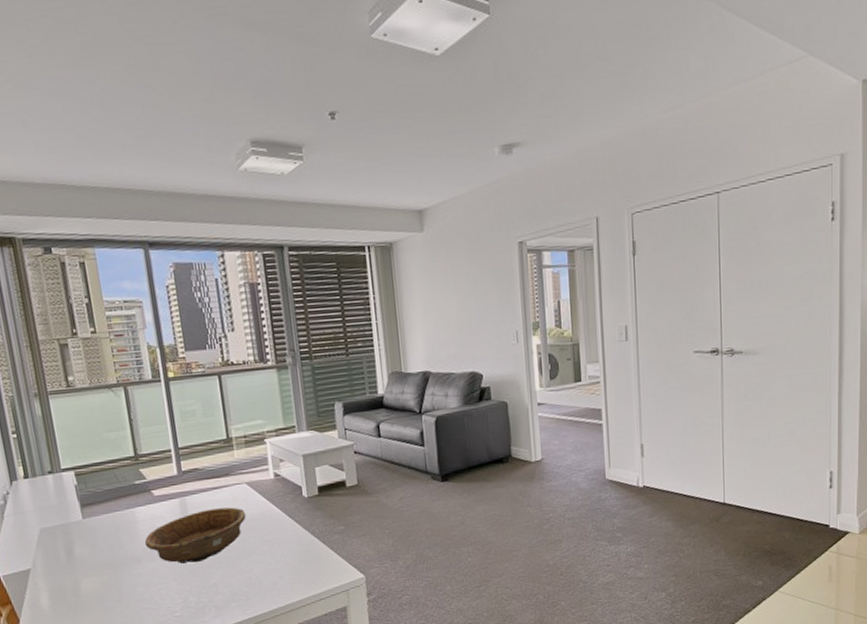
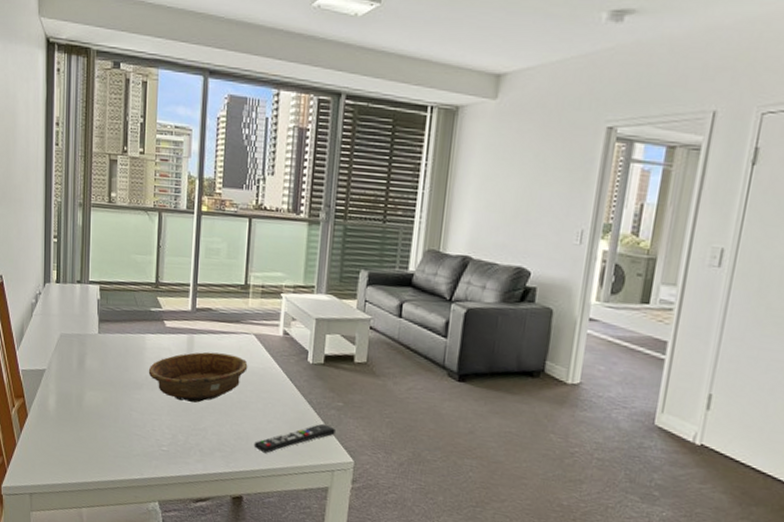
remote control: none [267,549,343,592] -> present [253,423,337,454]

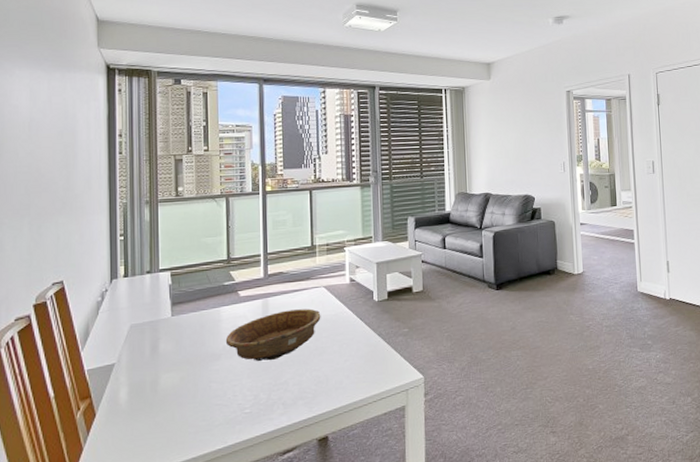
remote control: present [253,423,337,454] -> none [333,350,406,390]

